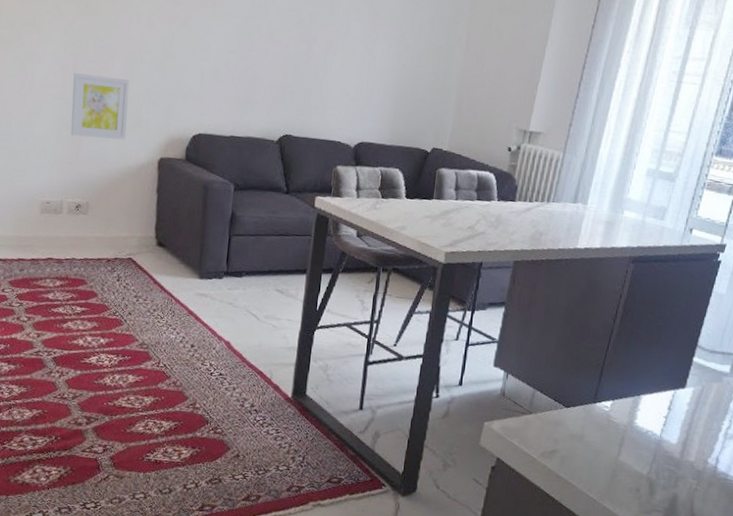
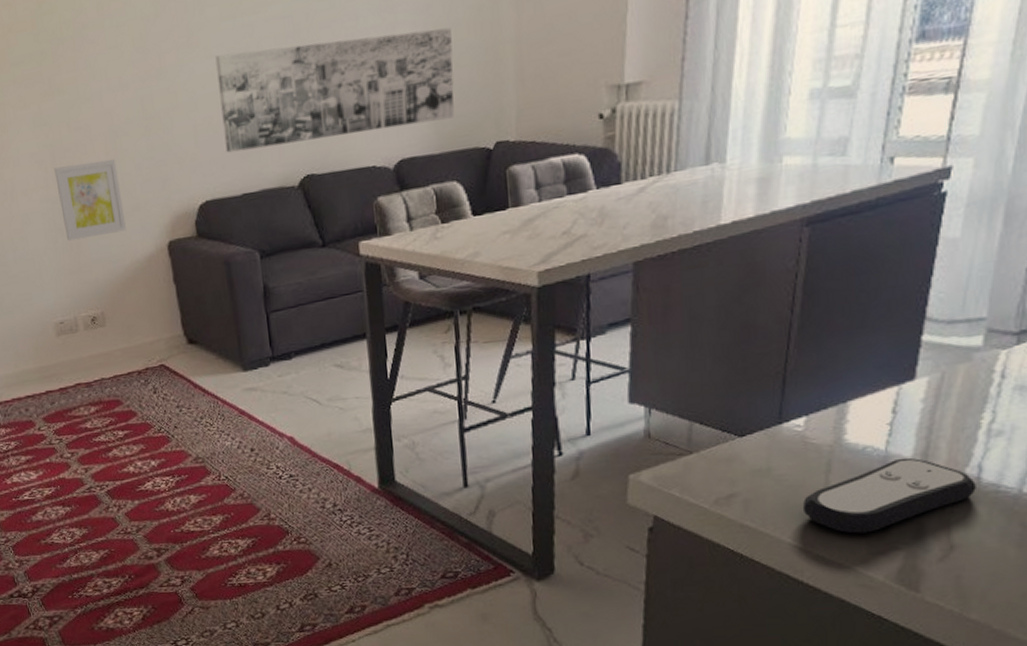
wall art: none [225,24,417,122] -> present [215,27,454,153]
remote control: none [601,443,714,496] -> present [803,457,976,534]

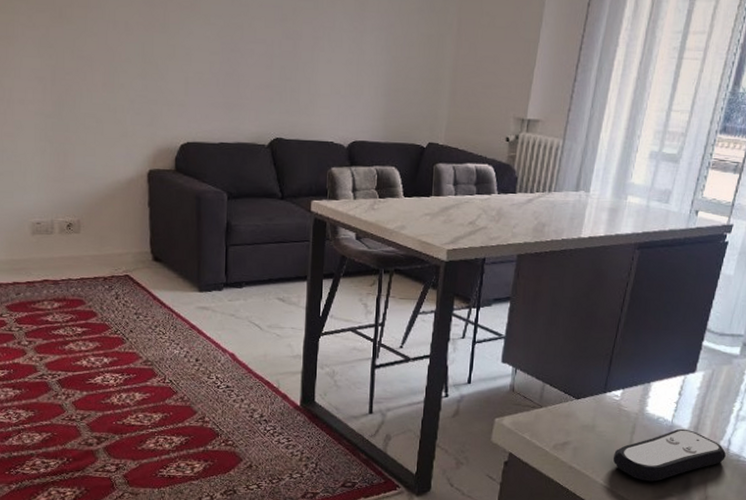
wall art: present [54,159,126,241] -> none [53,86,112,154]
wall art: present [215,27,454,153] -> none [211,24,407,117]

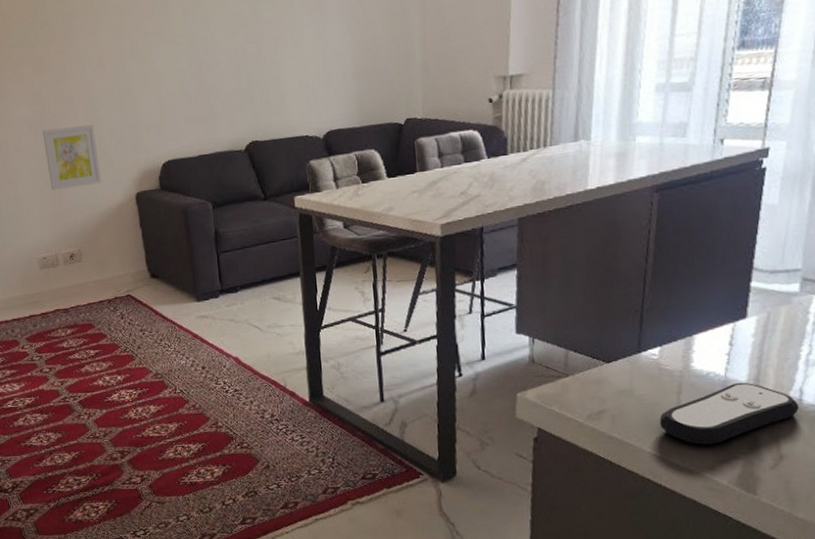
wall art: none [53,86,112,154] -> present [42,125,101,191]

